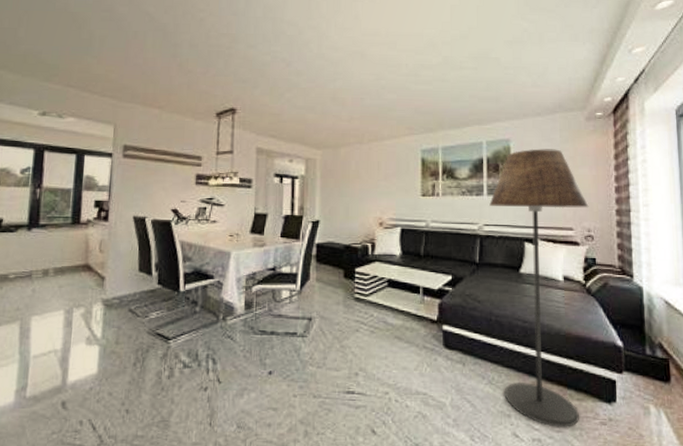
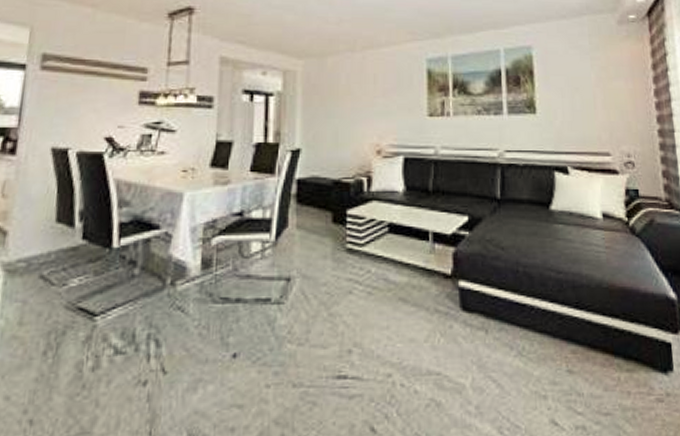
floor lamp: present [489,149,589,427] -> none [510,57,631,409]

